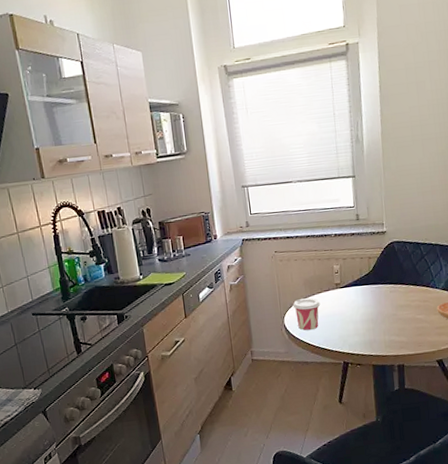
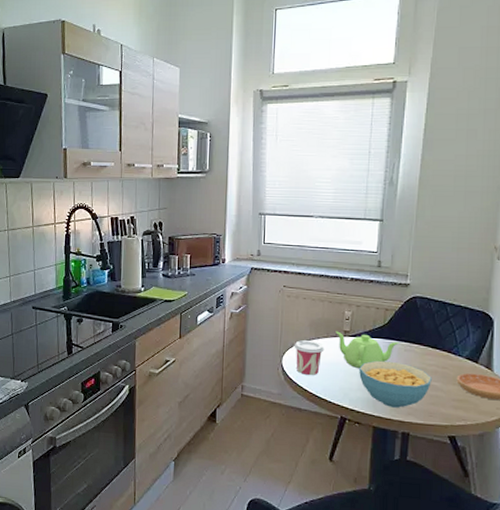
teapot: none [328,283,384,316] -> present [336,331,399,369]
cereal bowl: none [353,303,417,345] -> present [359,360,432,408]

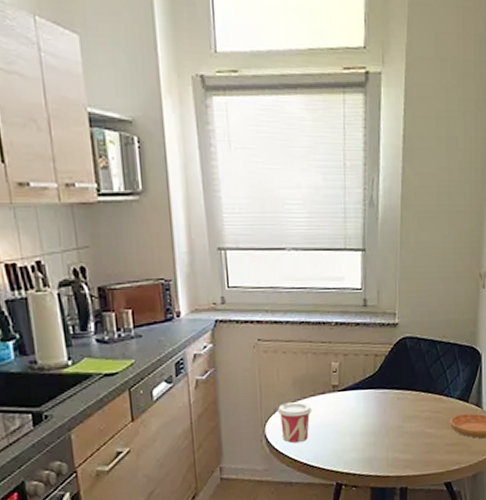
teapot: present [336,331,399,369] -> none [323,386,391,427]
cereal bowl: present [359,360,432,408] -> none [352,413,426,464]

